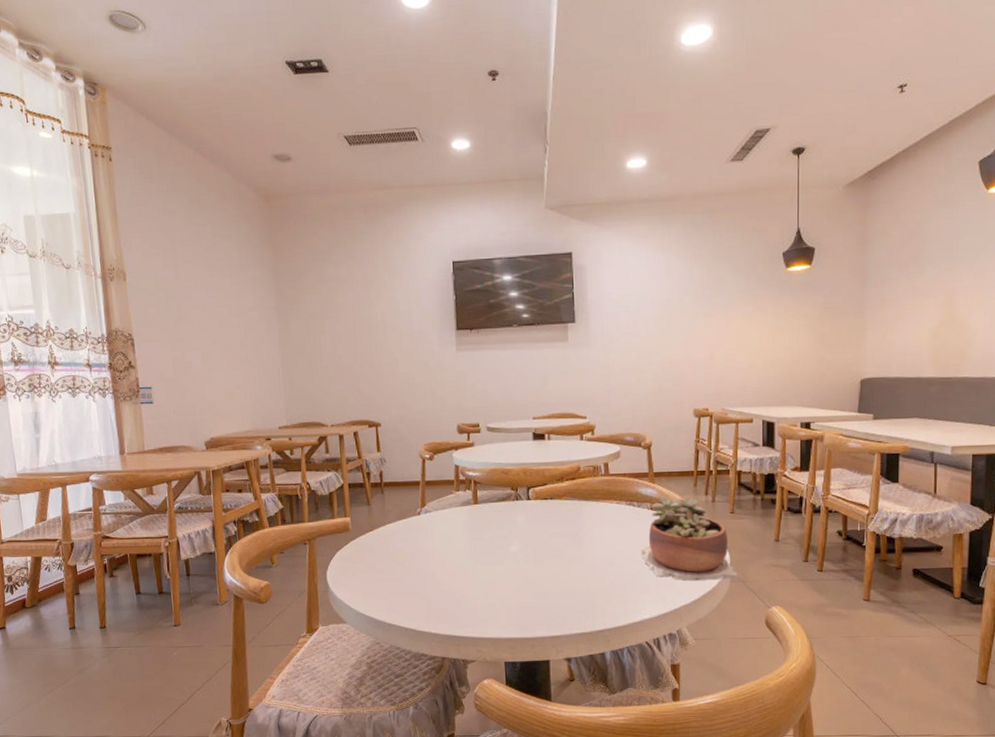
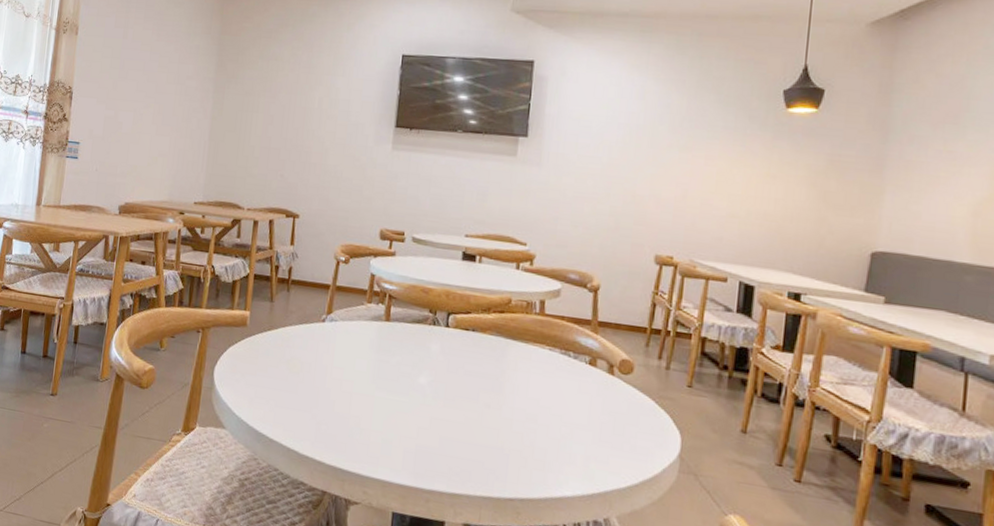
succulent plant: present [640,496,739,582] -> none [570,350,691,470]

